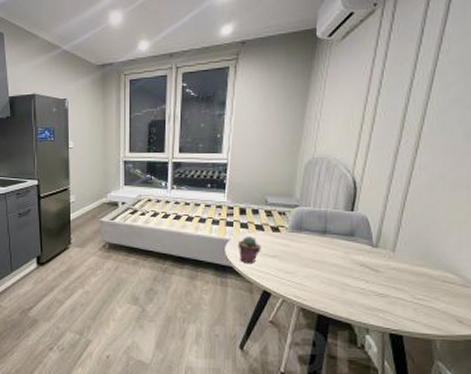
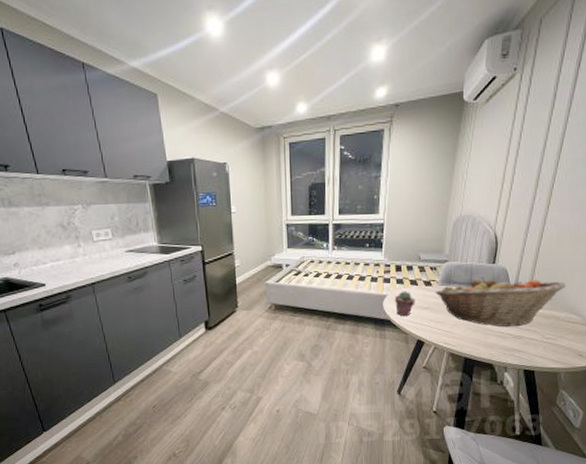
fruit basket: none [284,225,440,284] -> present [435,277,566,327]

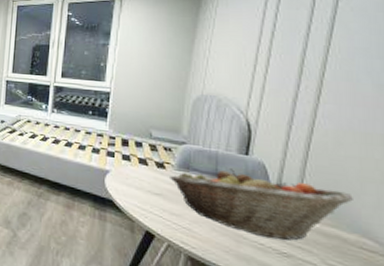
potted succulent: present [394,291,415,317] -> none [118,169,144,200]

